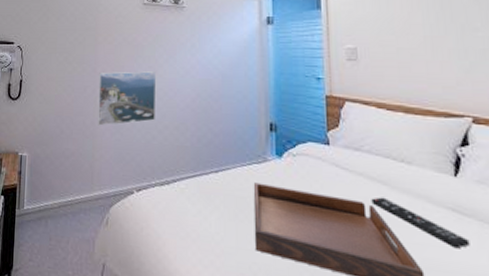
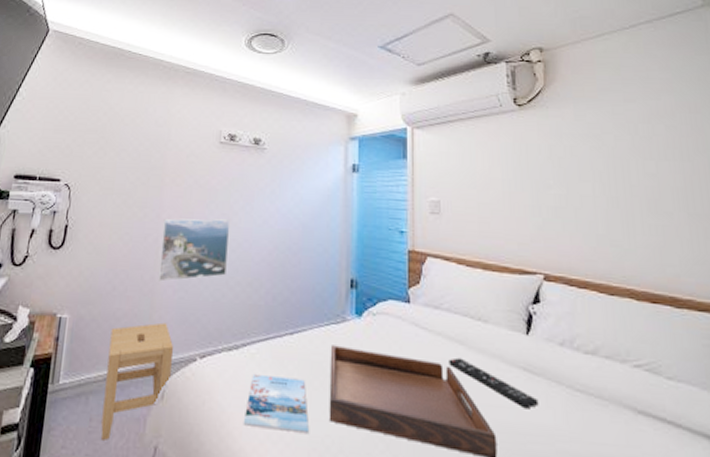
stool: none [59,160,114,257] -> present [101,322,174,440]
magazine: none [177,206,236,261] -> present [243,373,309,435]

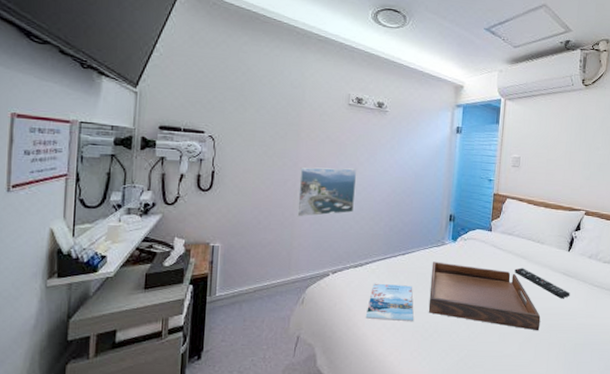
stool: present [101,322,174,440] -> none [253,248,311,334]

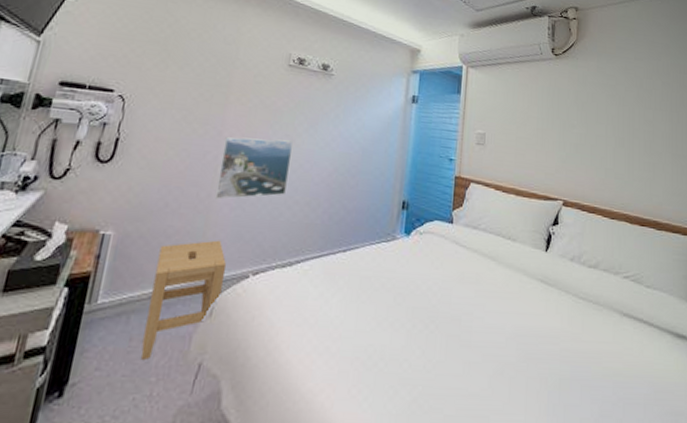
stool: none [253,248,311,334] -> present [141,240,227,360]
magazine: present [365,283,414,322] -> none [291,289,354,345]
serving tray: present [428,261,541,331] -> none [373,261,515,360]
remote control: present [514,268,570,299] -> none [481,272,550,315]

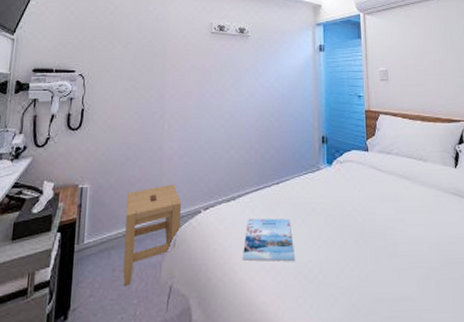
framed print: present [214,137,294,200] -> none [164,95,224,150]
magazine: none [291,289,354,345] -> present [242,218,294,262]

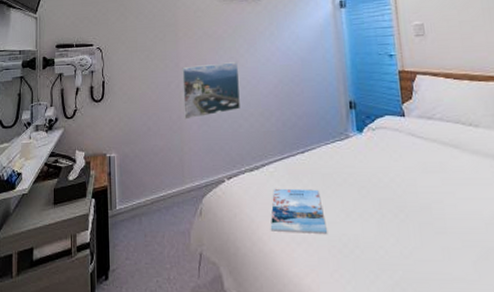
stool: present [123,184,182,286] -> none [152,153,205,251]
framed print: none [164,95,224,150] -> present [182,62,240,120]

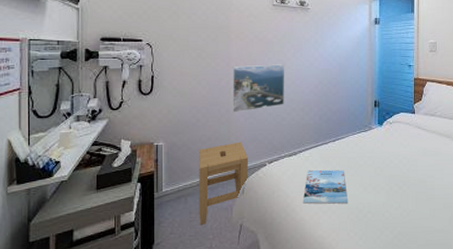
stool: none [152,153,205,251] -> present [199,142,249,225]

